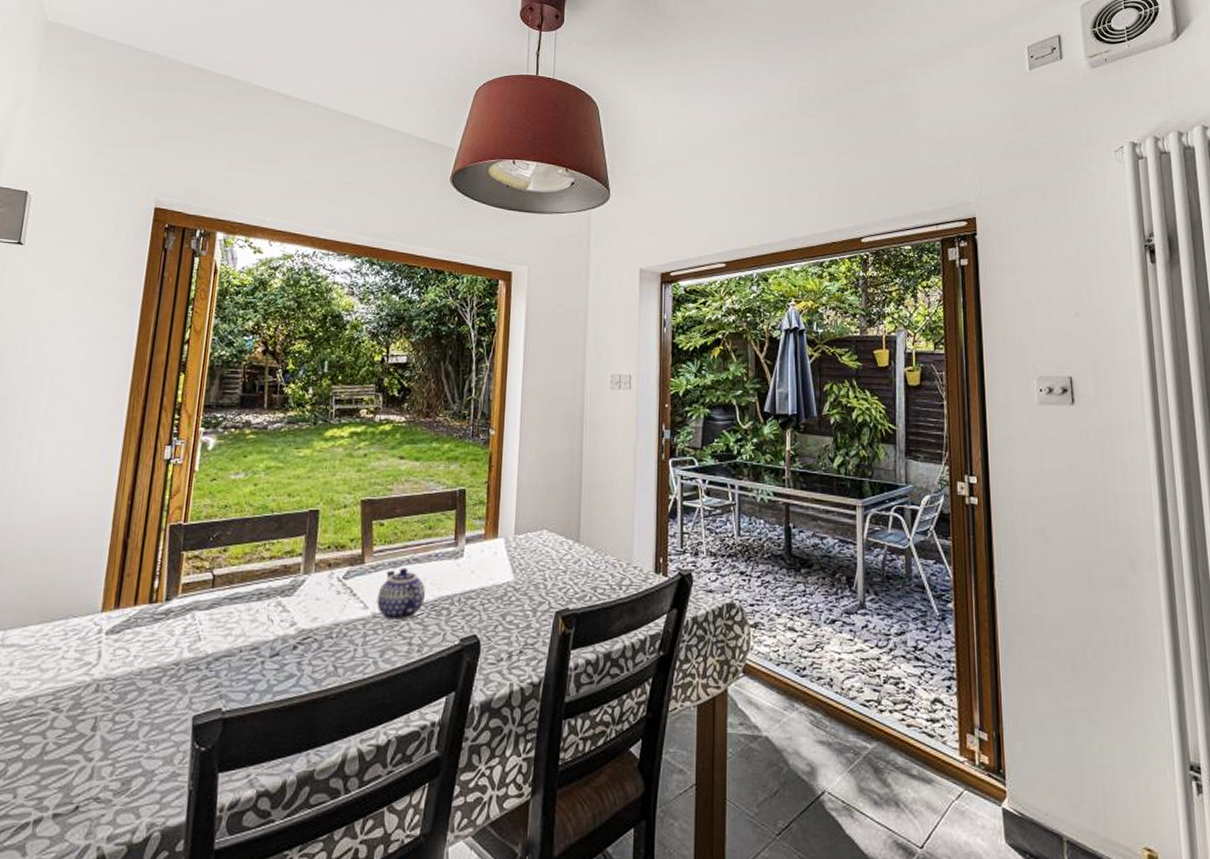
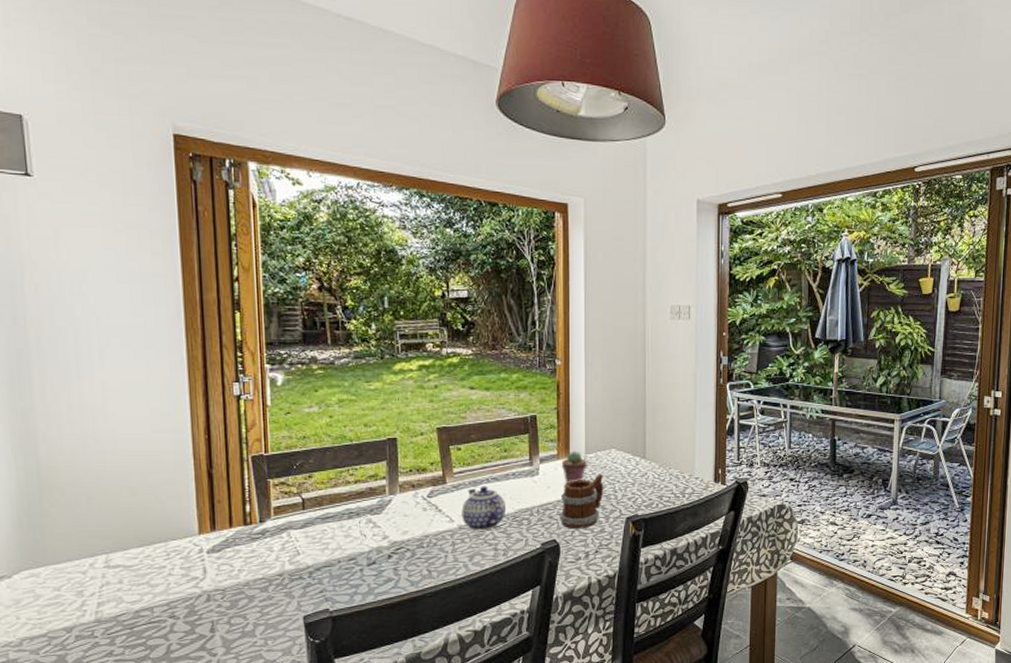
mug: none [482,558,534,624] -> present [559,474,604,529]
potted succulent: none [488,530,517,568] -> present [561,451,588,484]

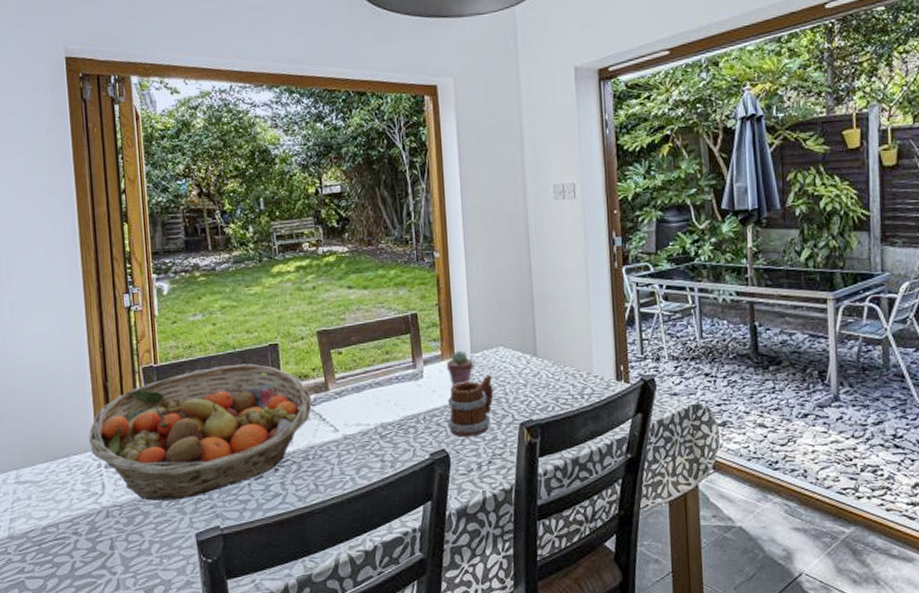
fruit basket: none [190,456,429,585] -> present [89,363,312,501]
teapot: present [461,486,505,531] -> none [345,391,391,441]

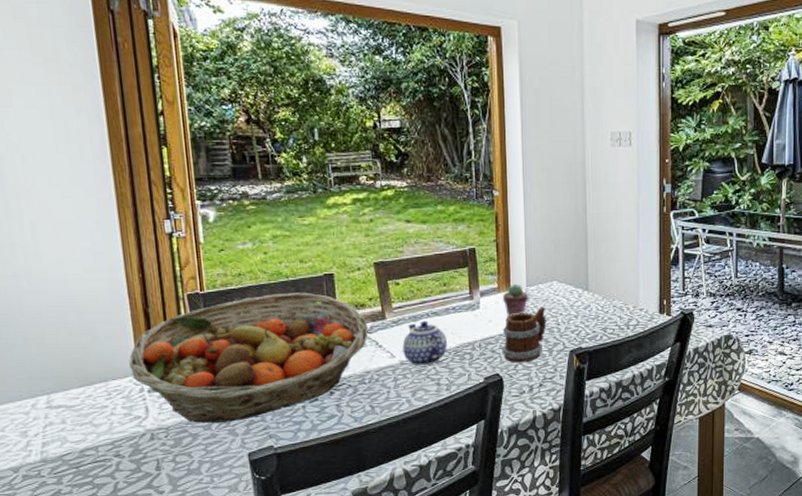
teapot: none [345,391,391,441] -> present [402,321,447,366]

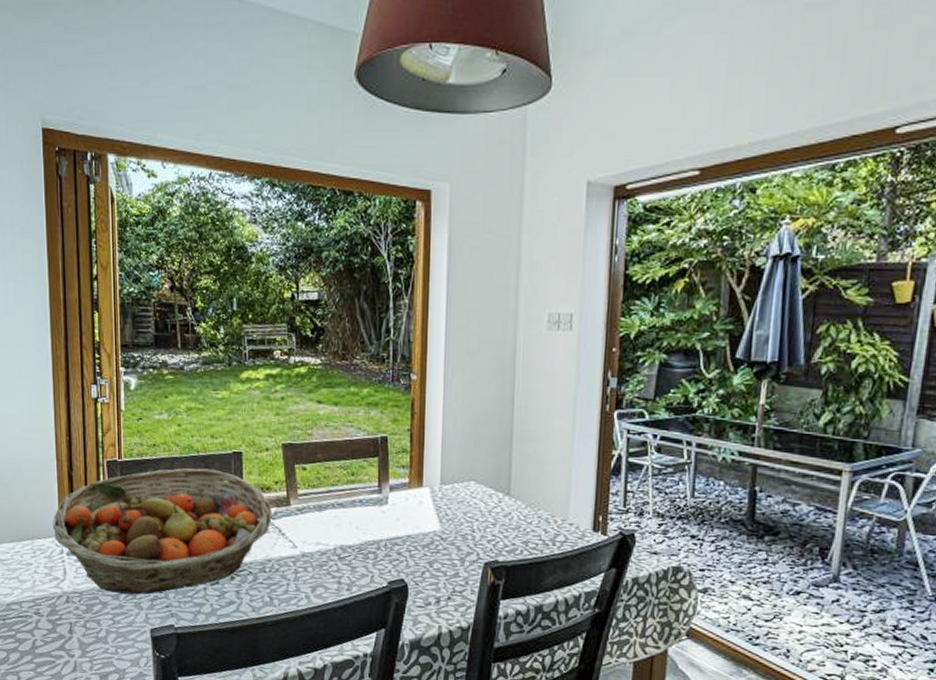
teapot: present [402,321,447,366] -> none [305,511,351,561]
mug: present [501,306,547,363] -> none [408,509,461,571]
potted succulent: present [502,283,529,317] -> none [413,480,443,517]

